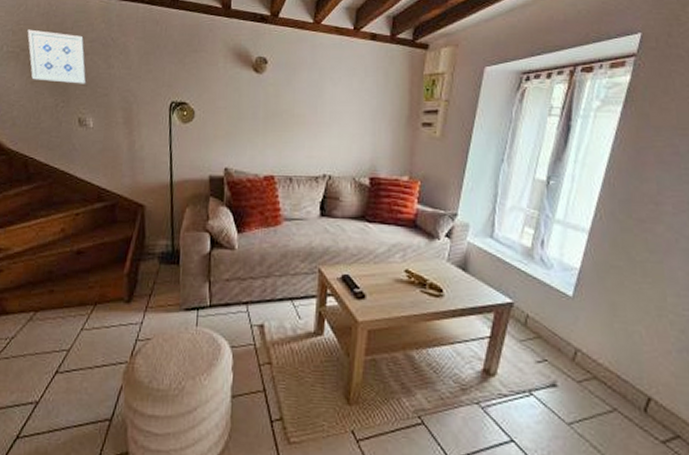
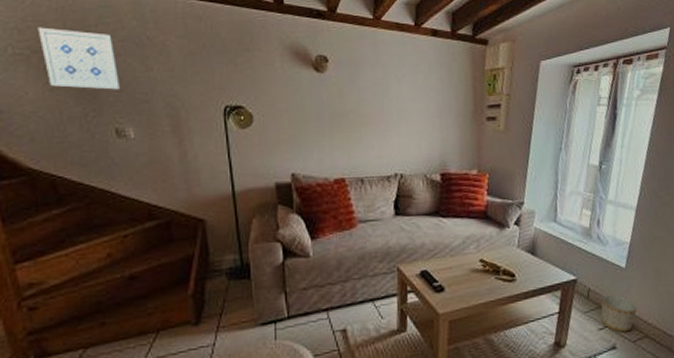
planter: none [539,324,586,370] -> present [600,294,638,333]

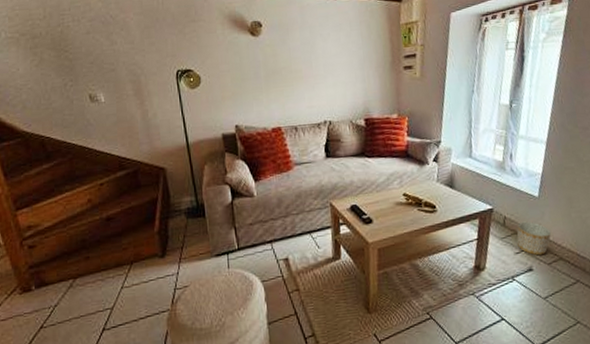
wall art: present [37,27,121,90] -> none [24,14,92,63]

